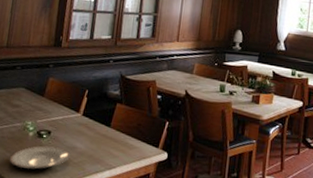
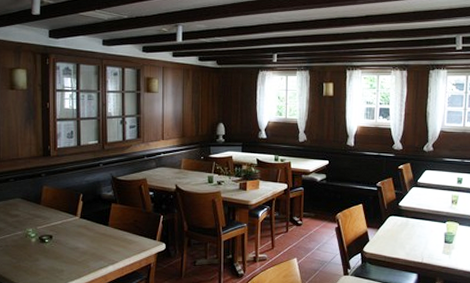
plate: present [9,145,70,169] -> none [16,248,74,272]

